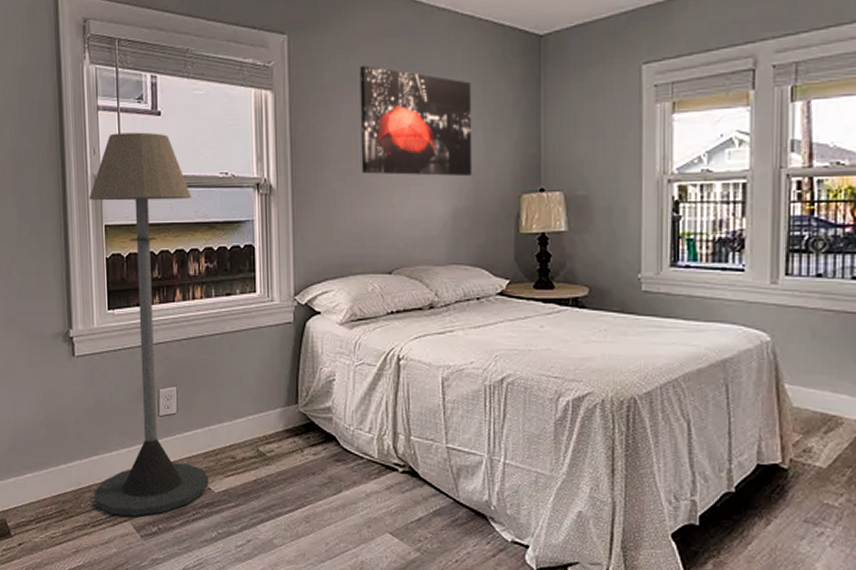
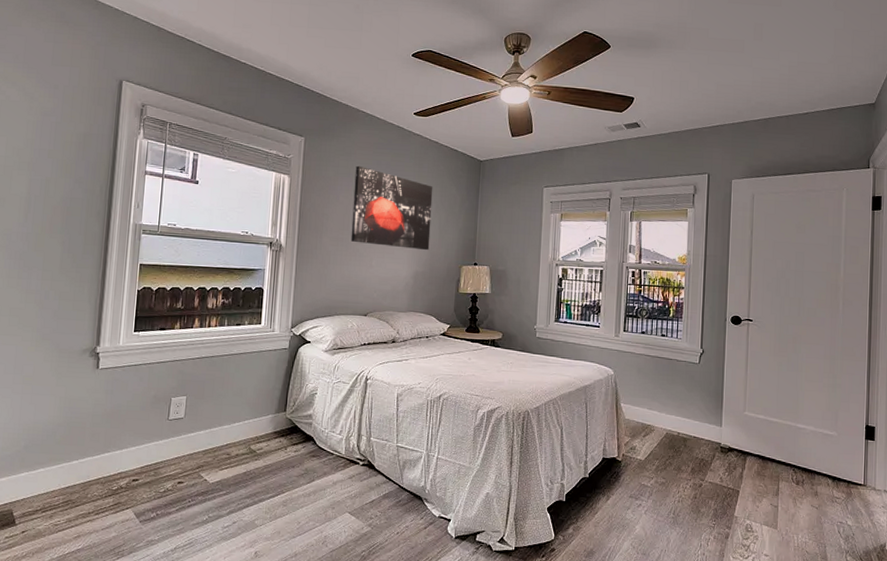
floor lamp: present [88,132,209,516] -> none [101,193,217,504]

